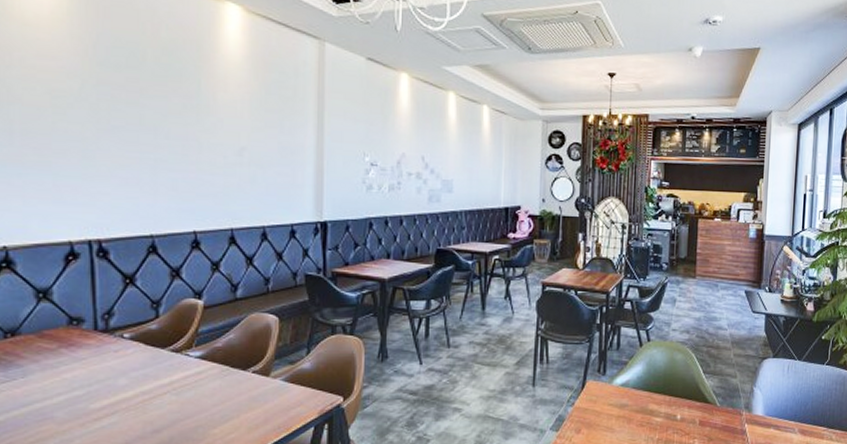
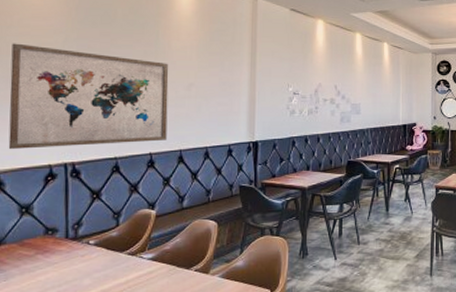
wall art: none [14,87,215,221] -> present [8,43,169,149]

